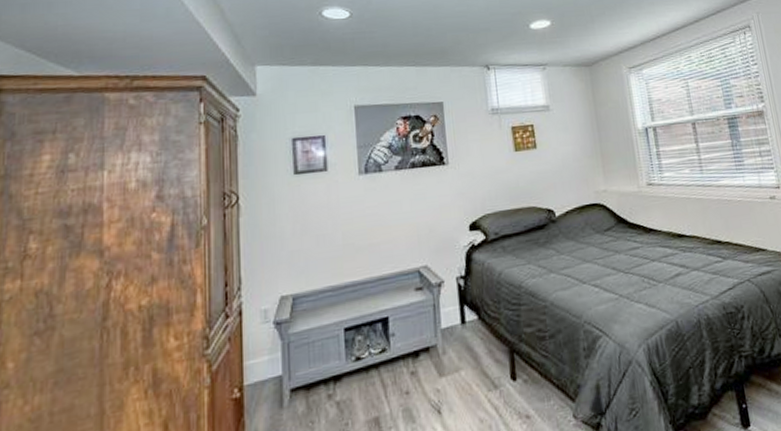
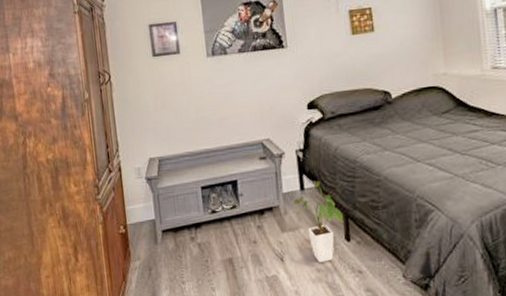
house plant: none [454,311,508,412] -> present [294,181,343,263]

